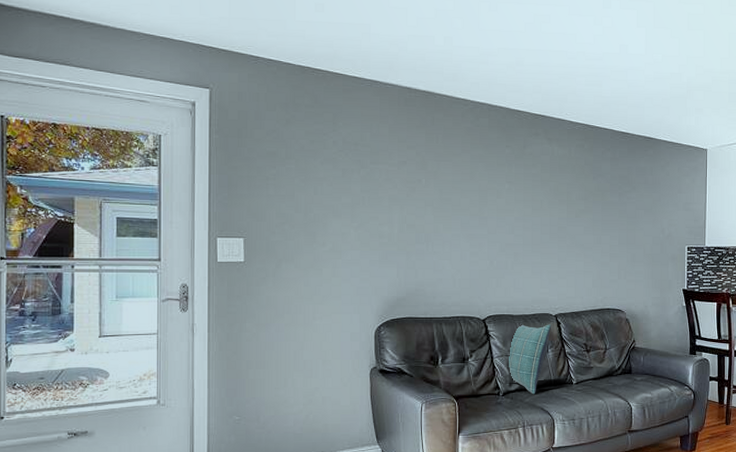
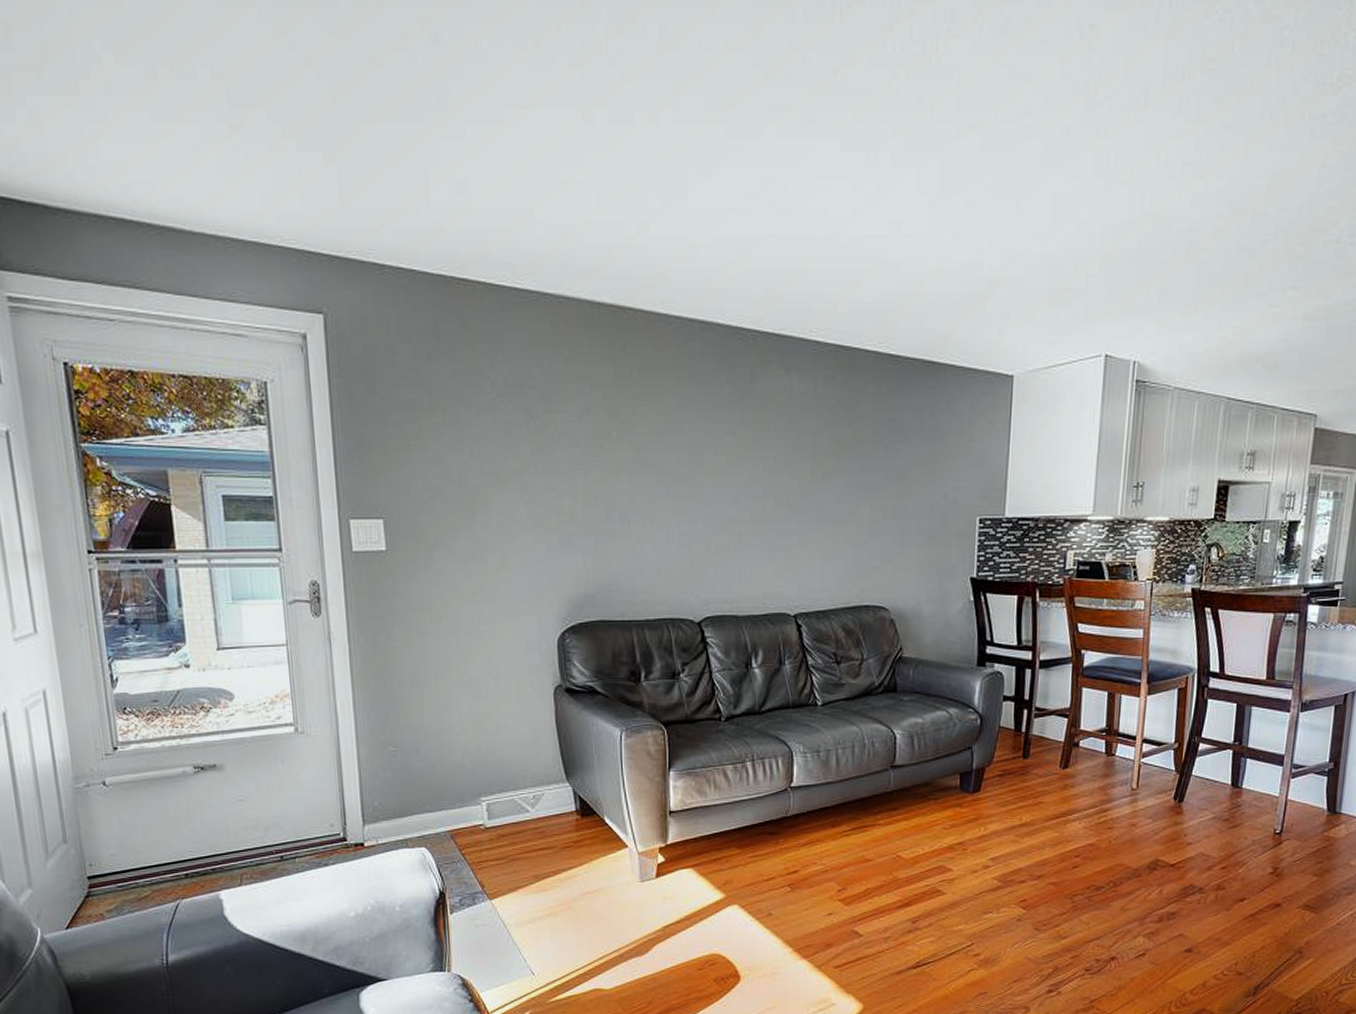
pillow: present [509,323,552,395] -> none [733,626,790,720]

